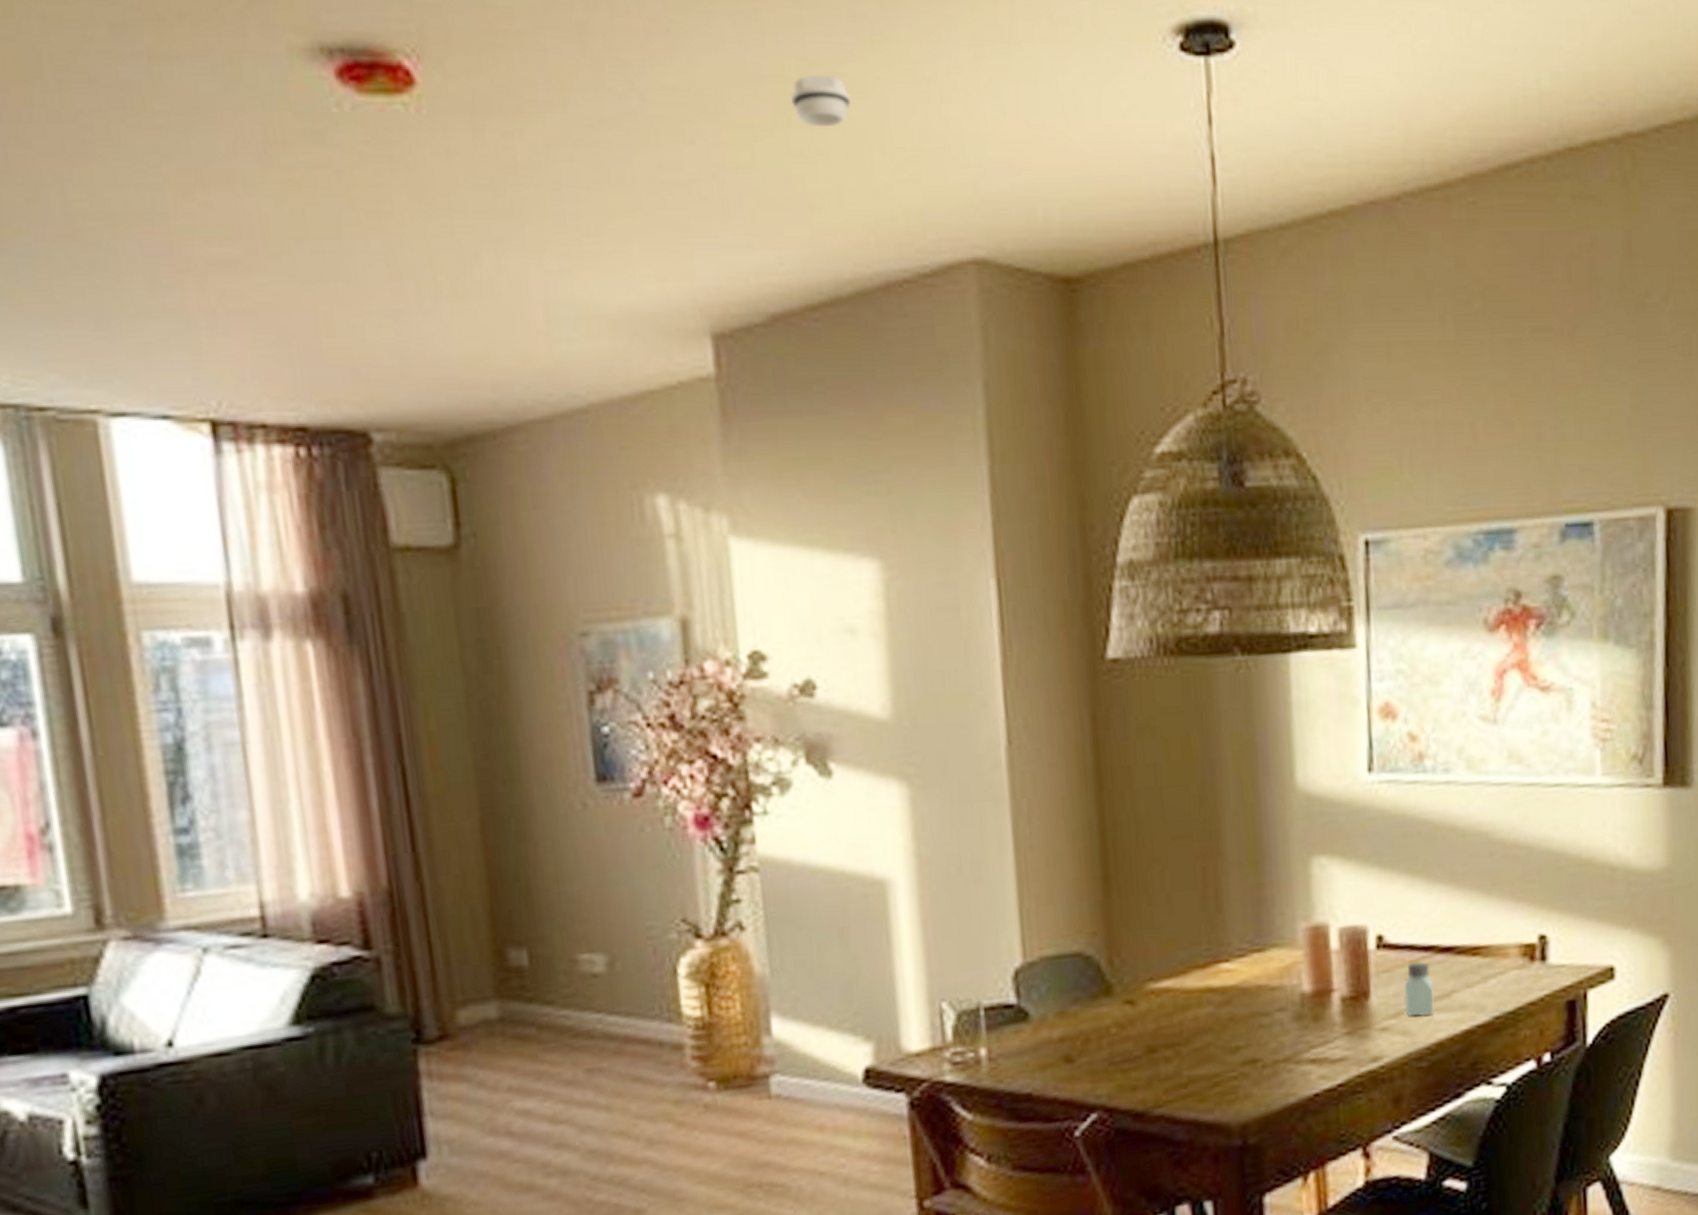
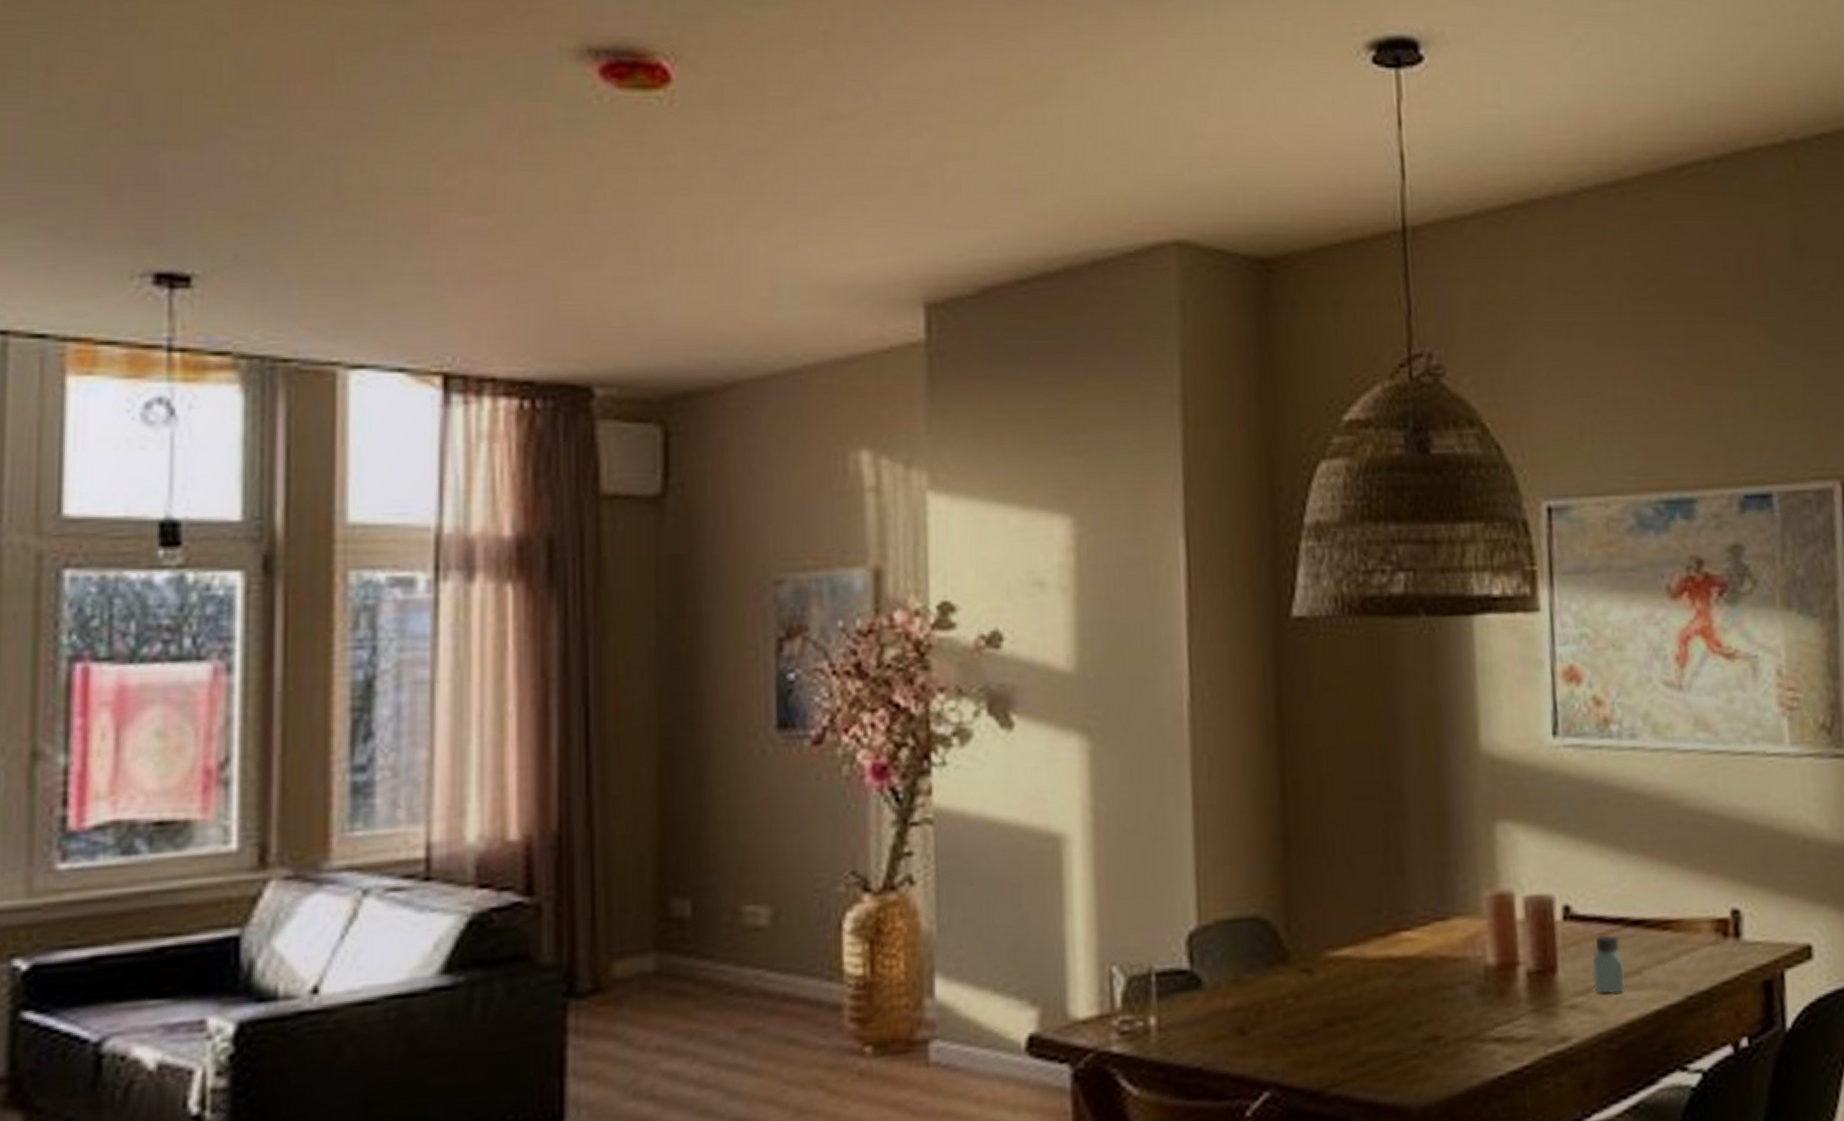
smoke detector: present [791,74,850,128] -> none [1013,78,1068,124]

